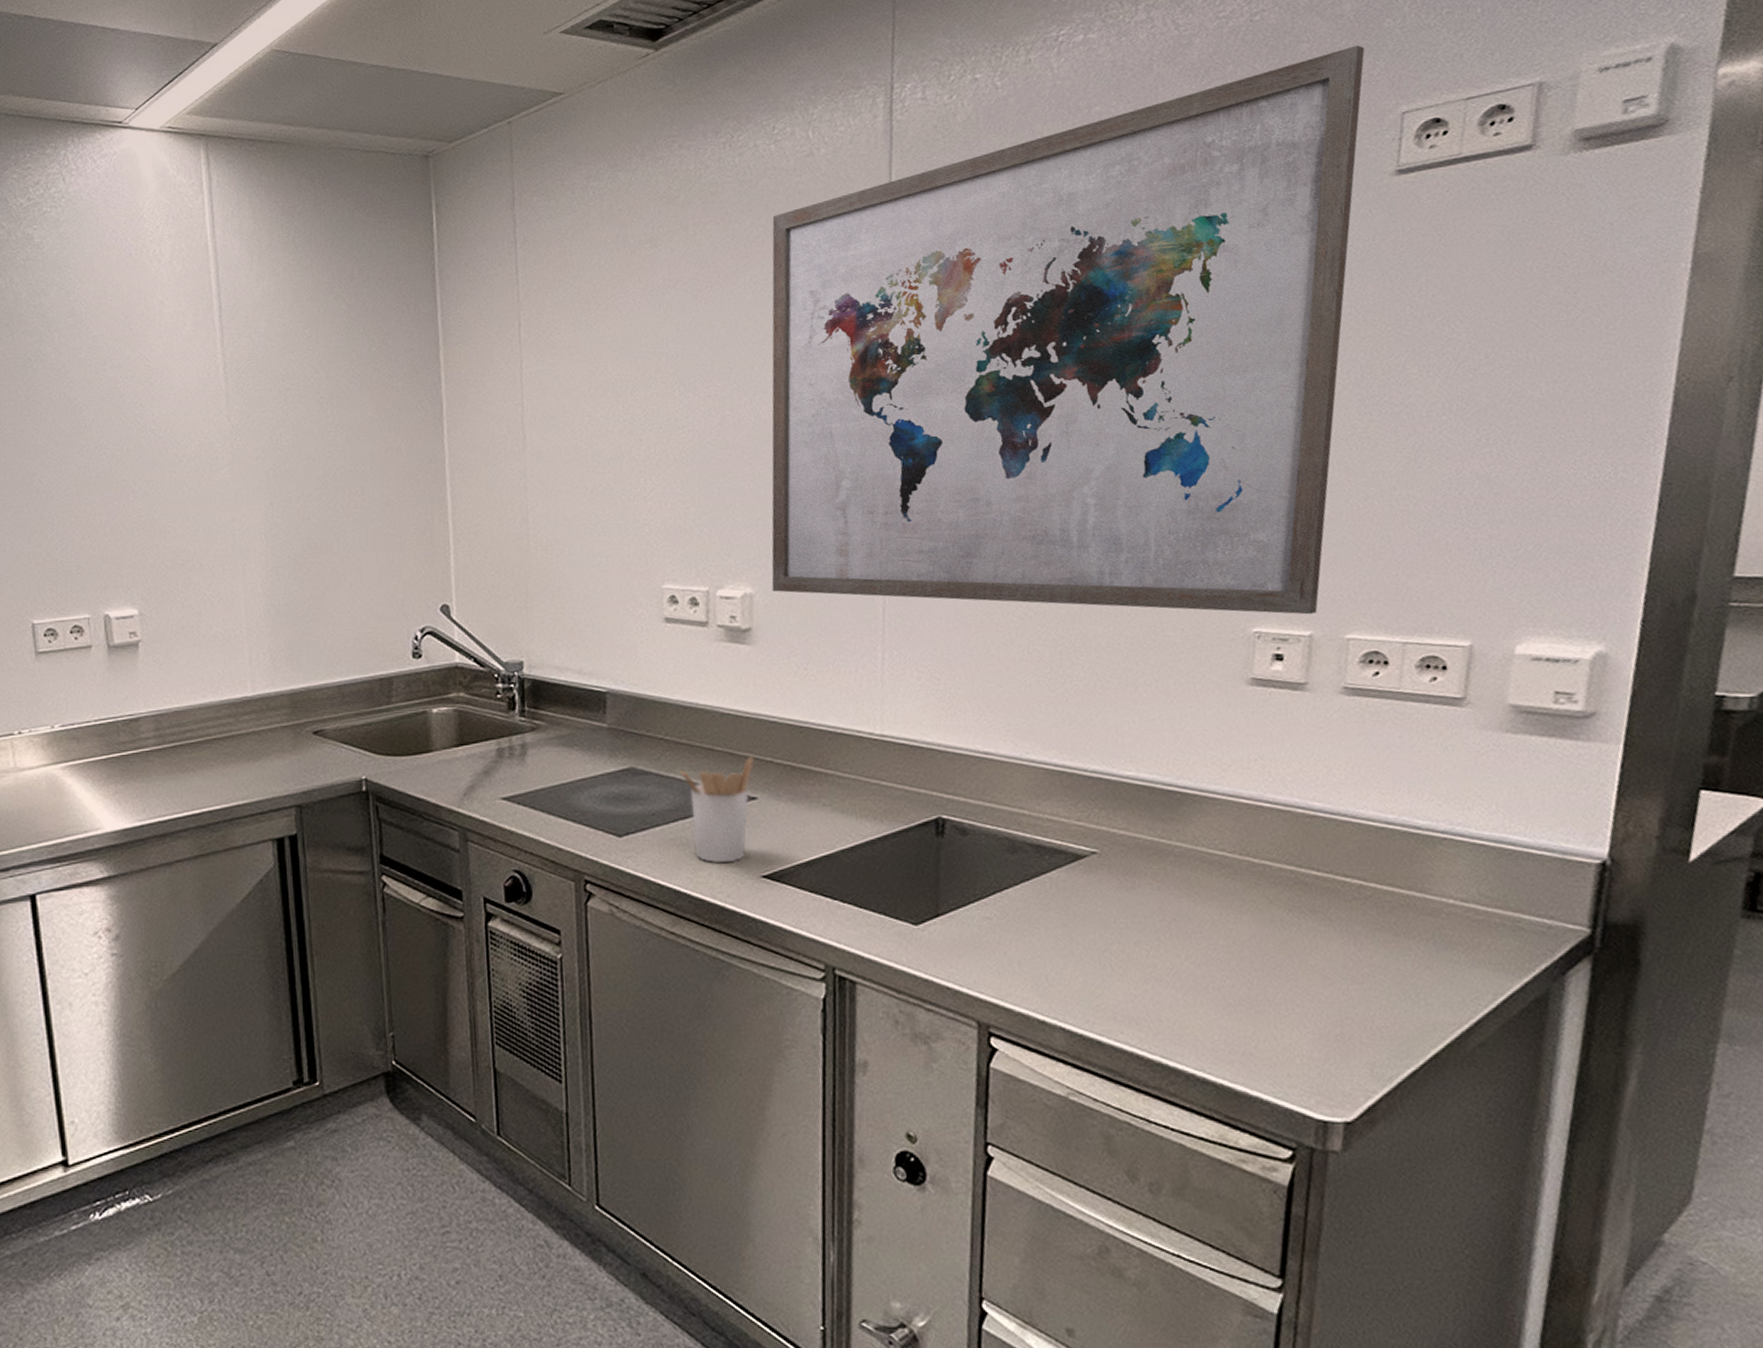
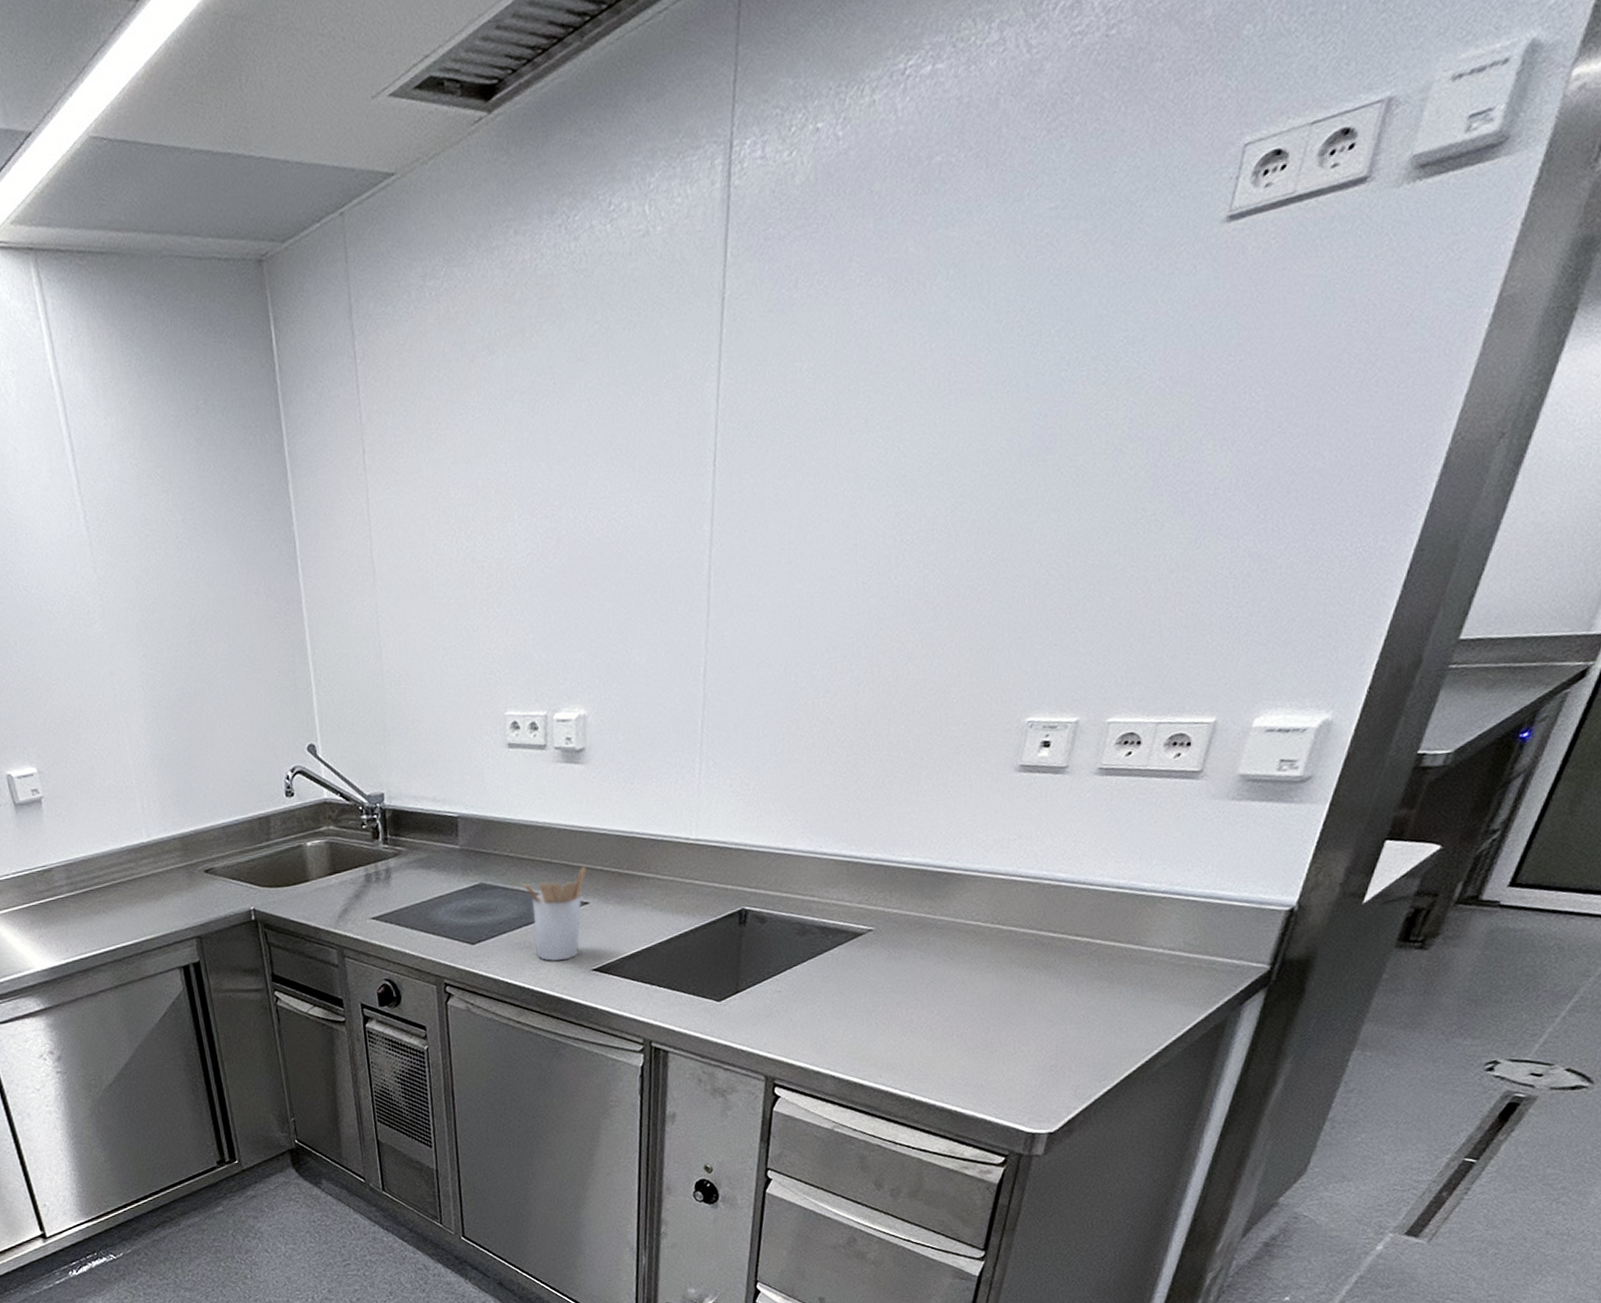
wall art: present [771,45,1365,615] -> none [603,61,1219,712]

